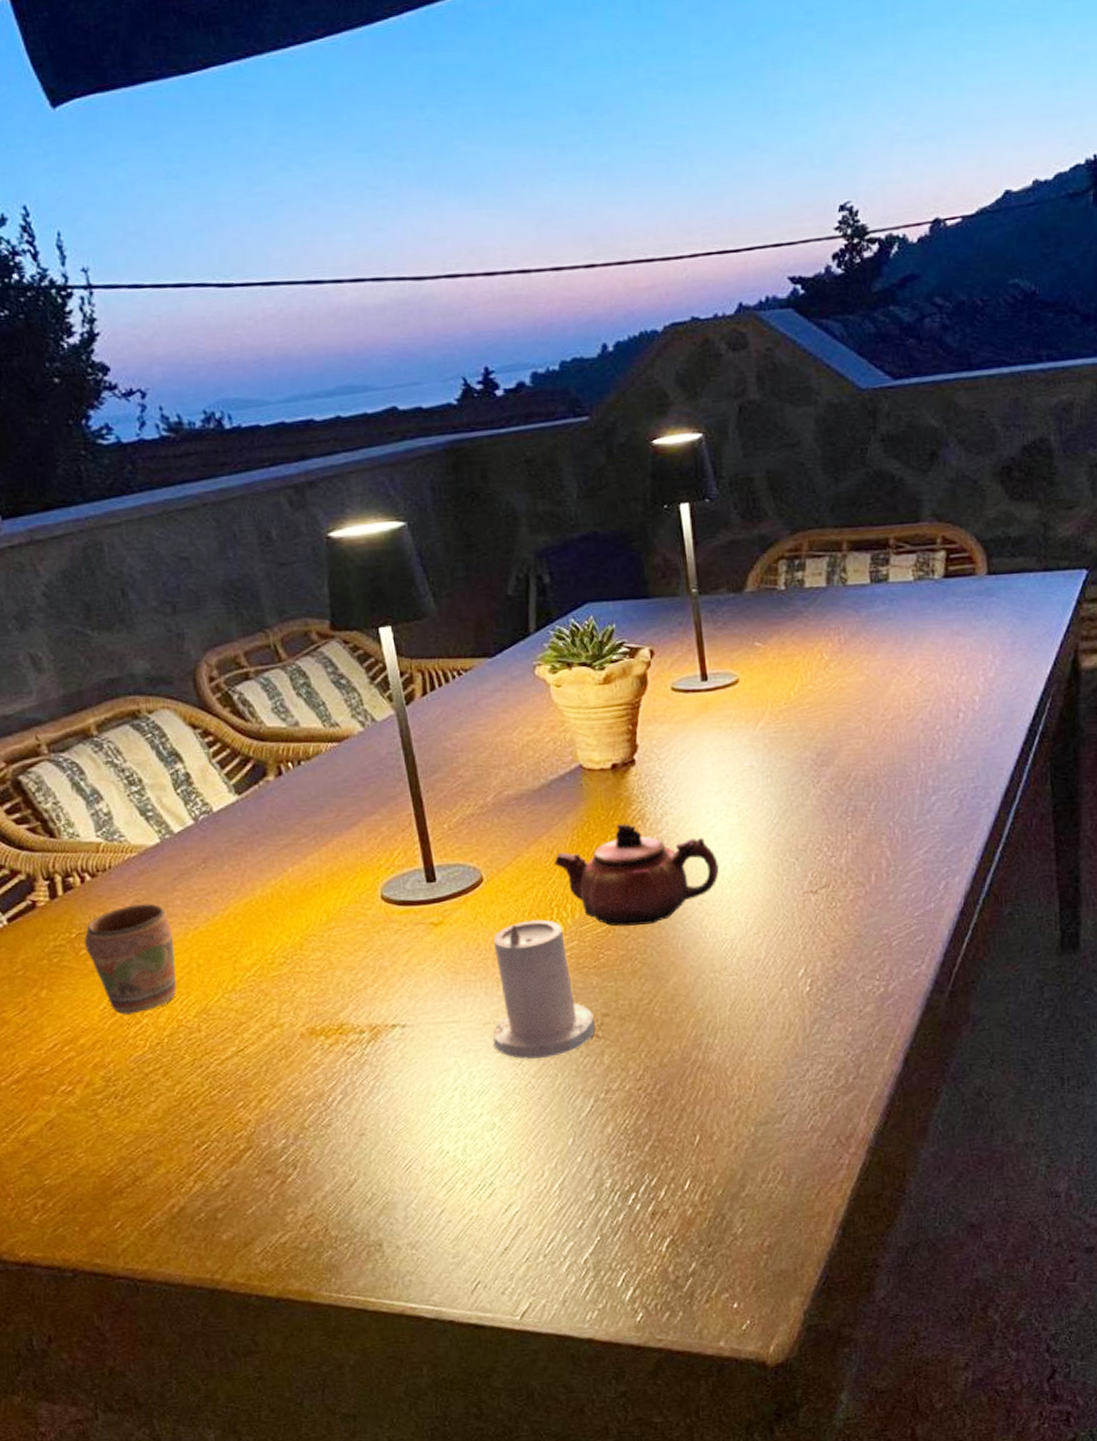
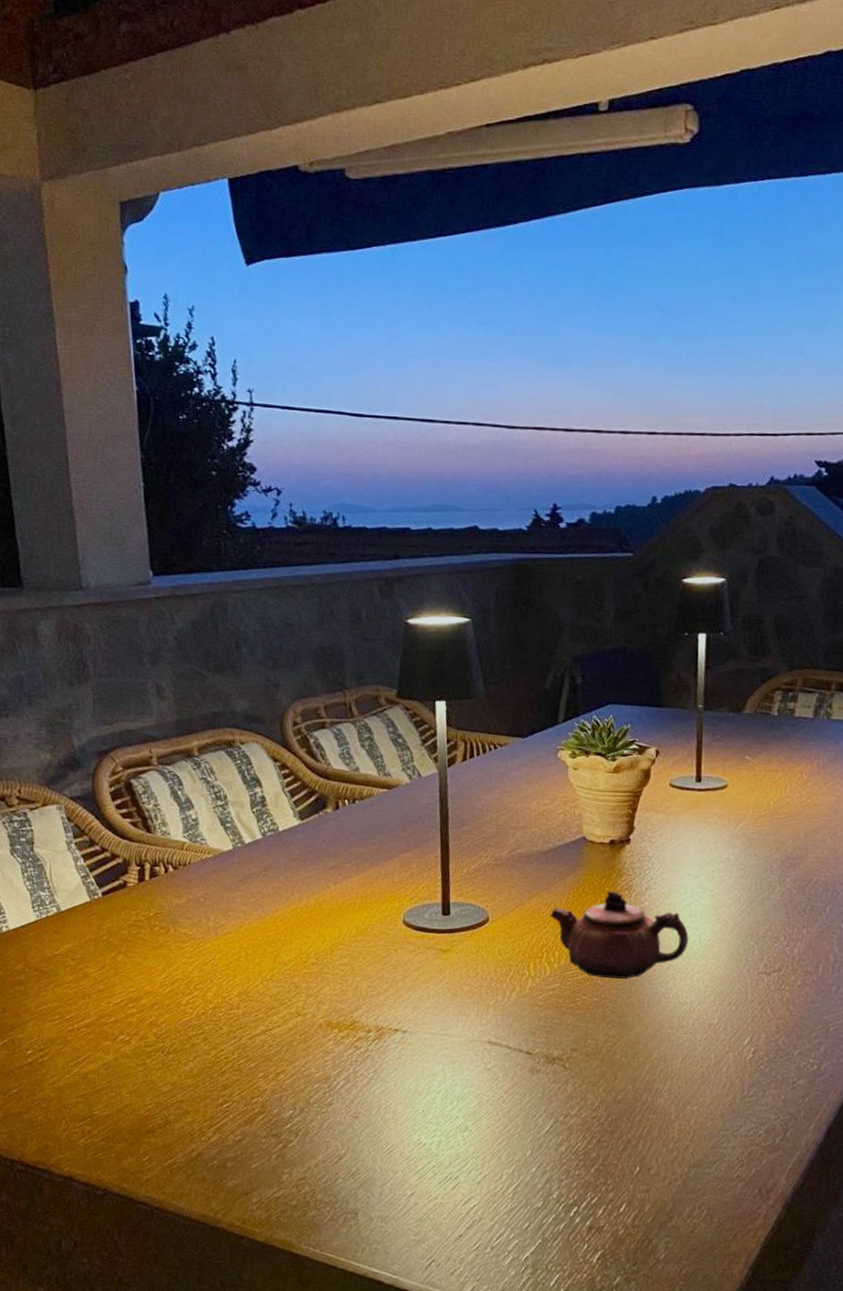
mug: present [84,903,177,1016] -> none [159,896,230,987]
candle: present [493,919,596,1059] -> none [477,960,564,1078]

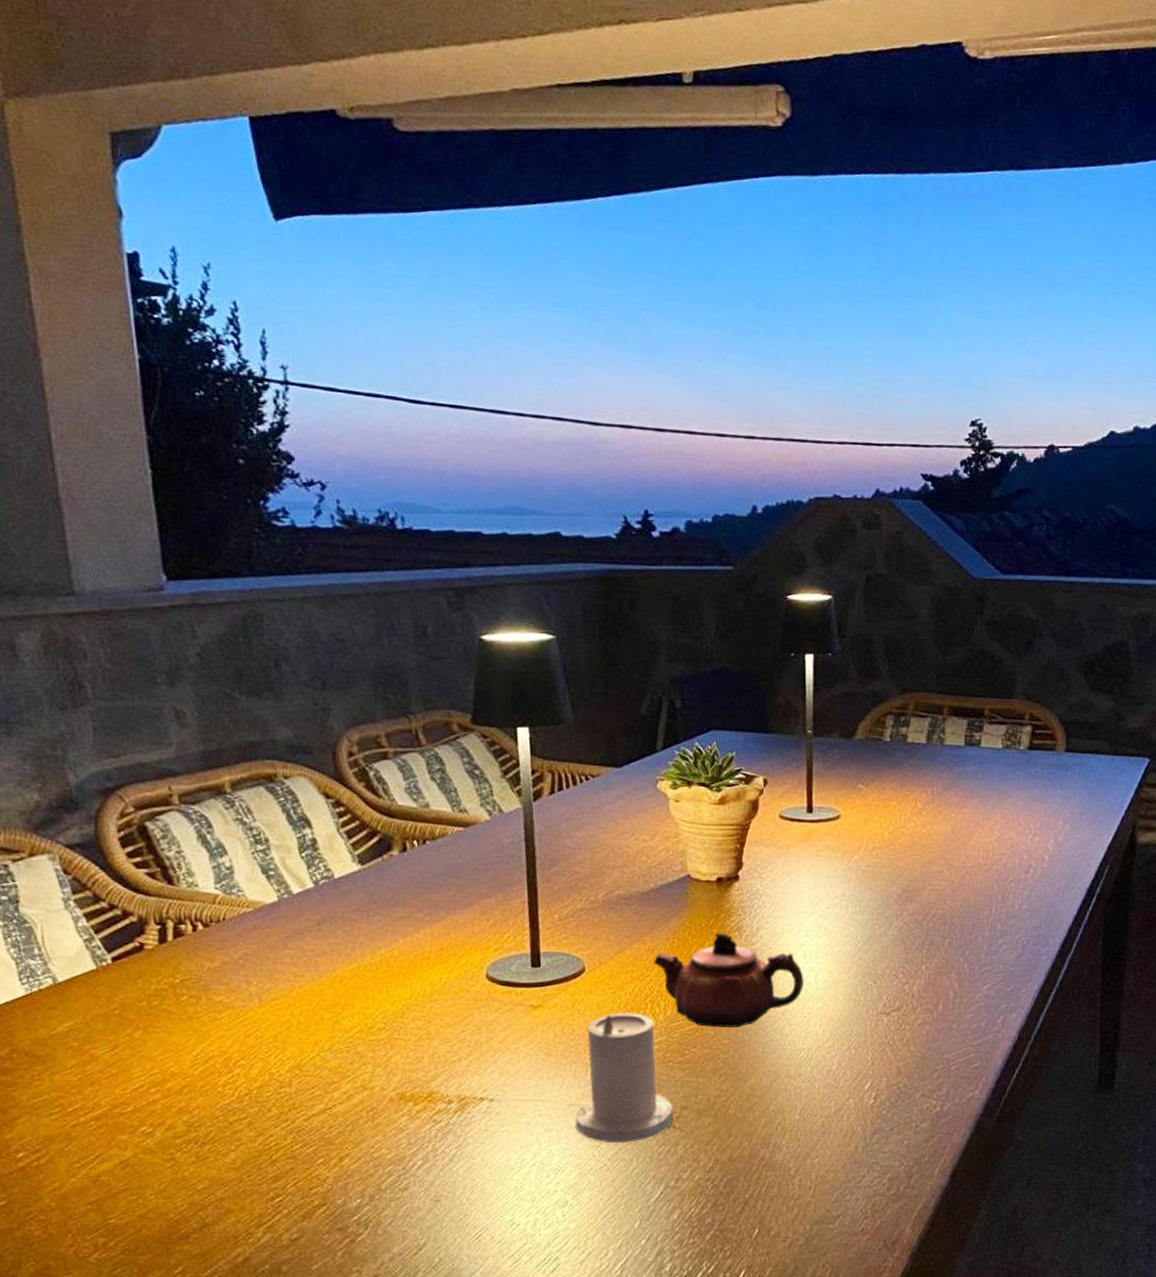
candle: none [477,960,564,1078] -> present [576,1012,674,1143]

